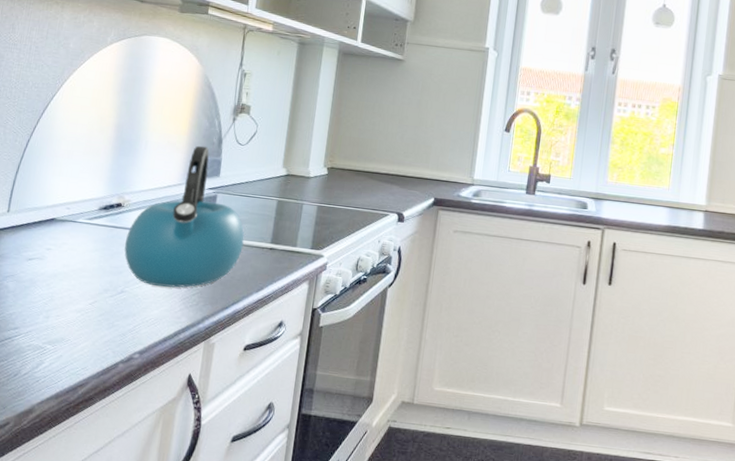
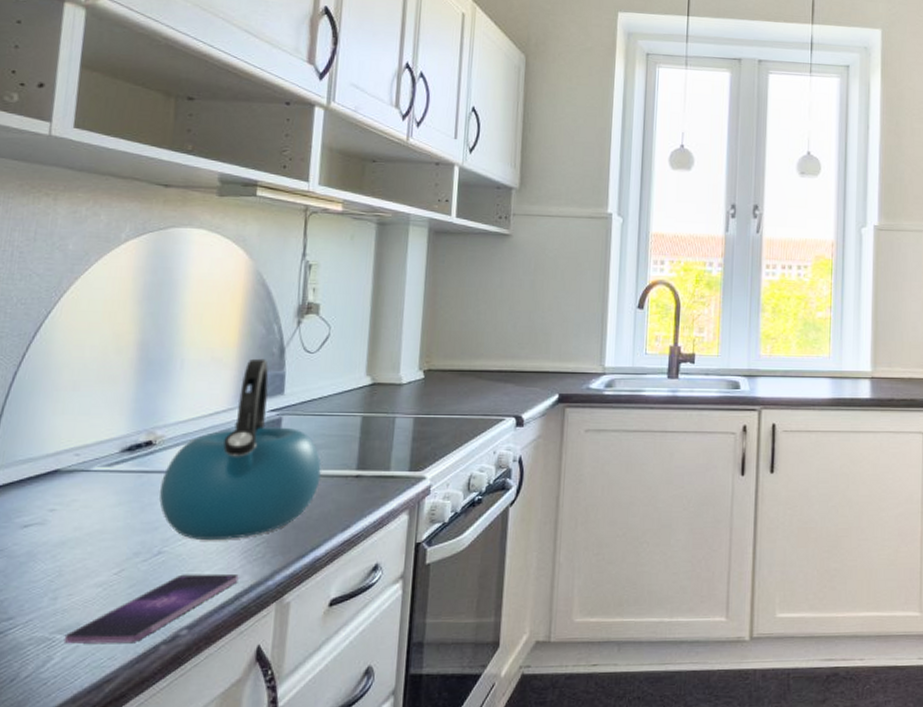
smartphone: none [52,310,179,359] -> present [63,573,239,644]

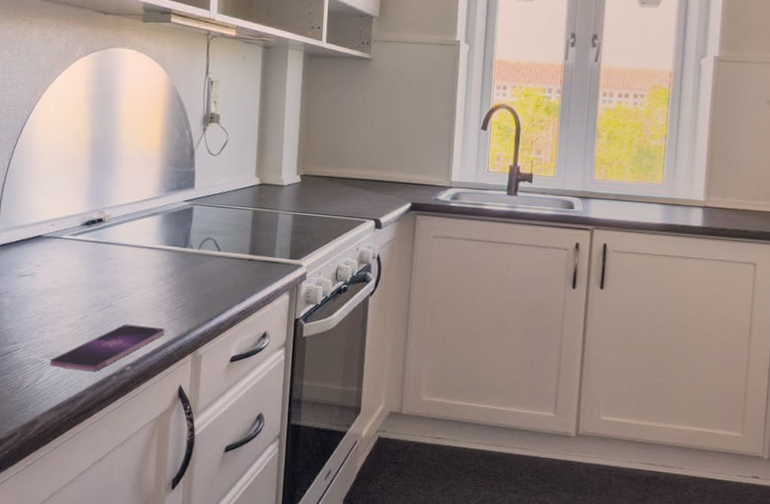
kettle: present [159,358,321,541] -> none [109,157,223,301]

